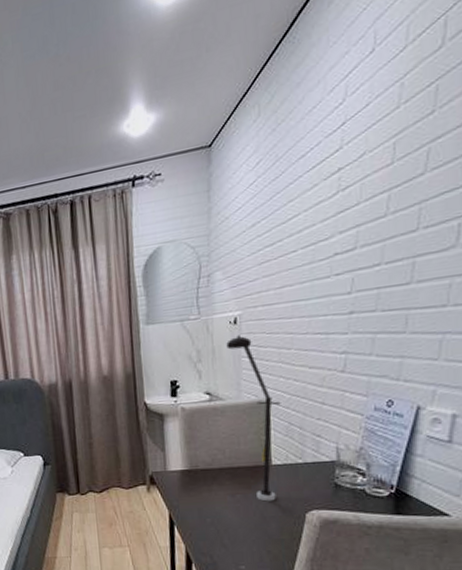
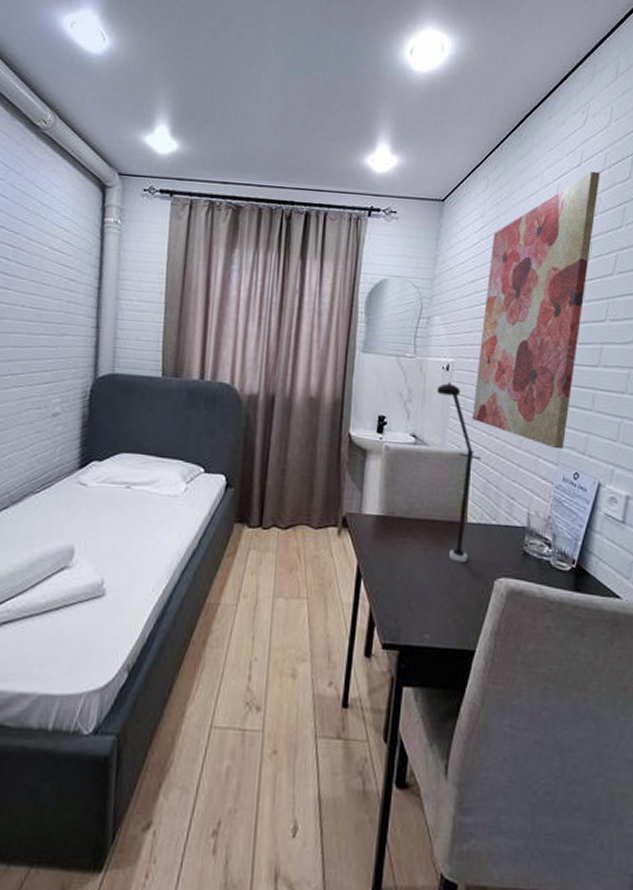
wall art: none [266,51,402,381] -> present [472,171,600,450]

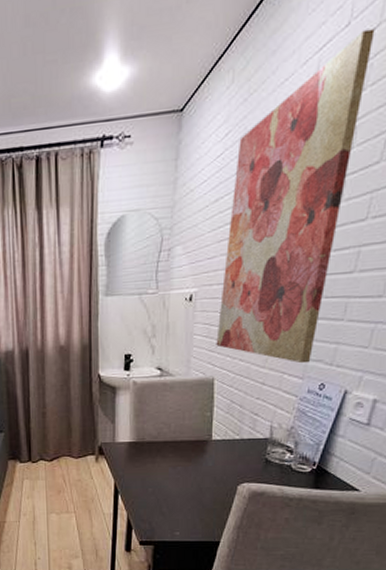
desk lamp: present [437,382,482,563] -> none [180,312,226,474]

